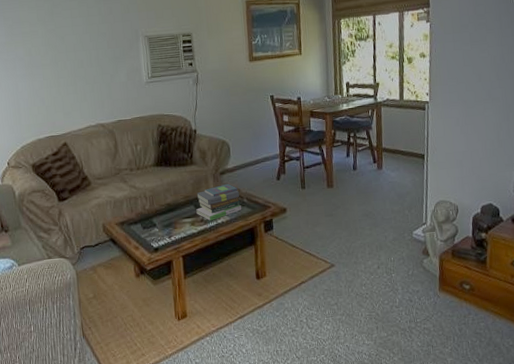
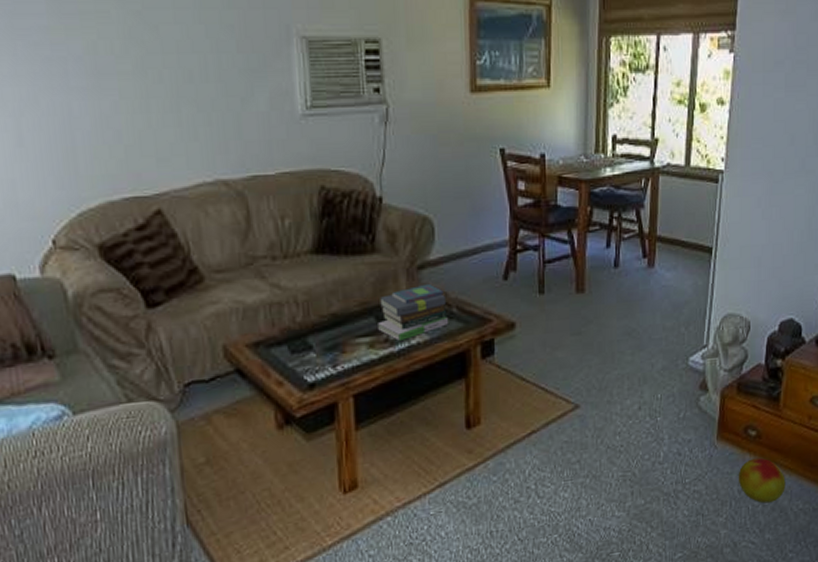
toy ball: none [458,305,497,340] -> present [738,457,786,504]

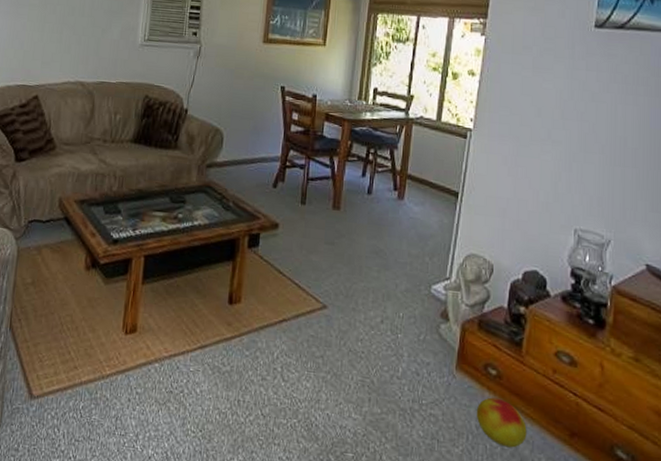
books: present [378,283,448,341] -> none [171,179,226,220]

